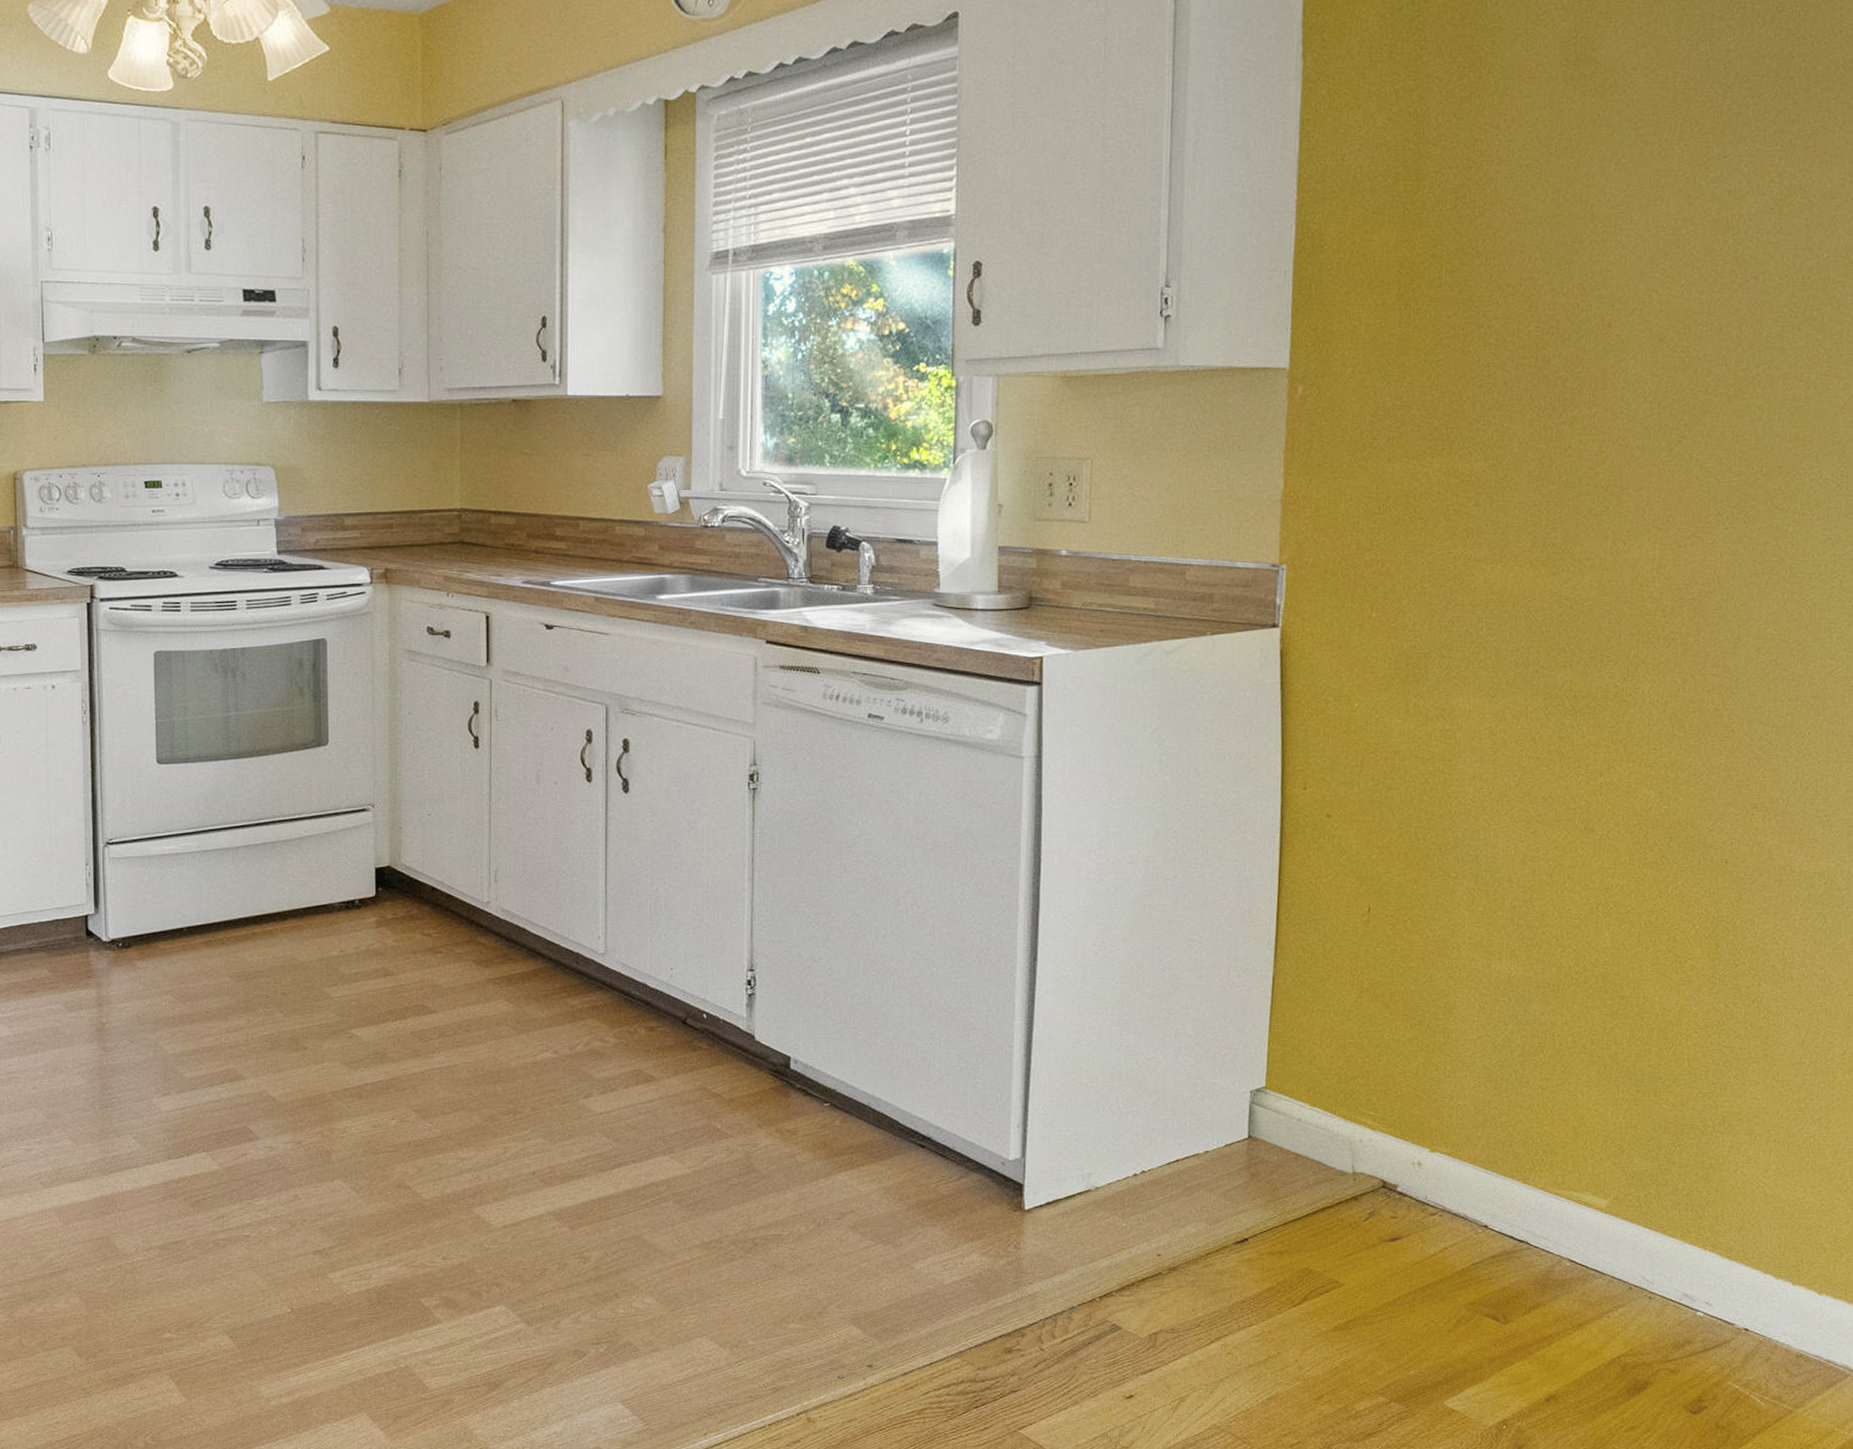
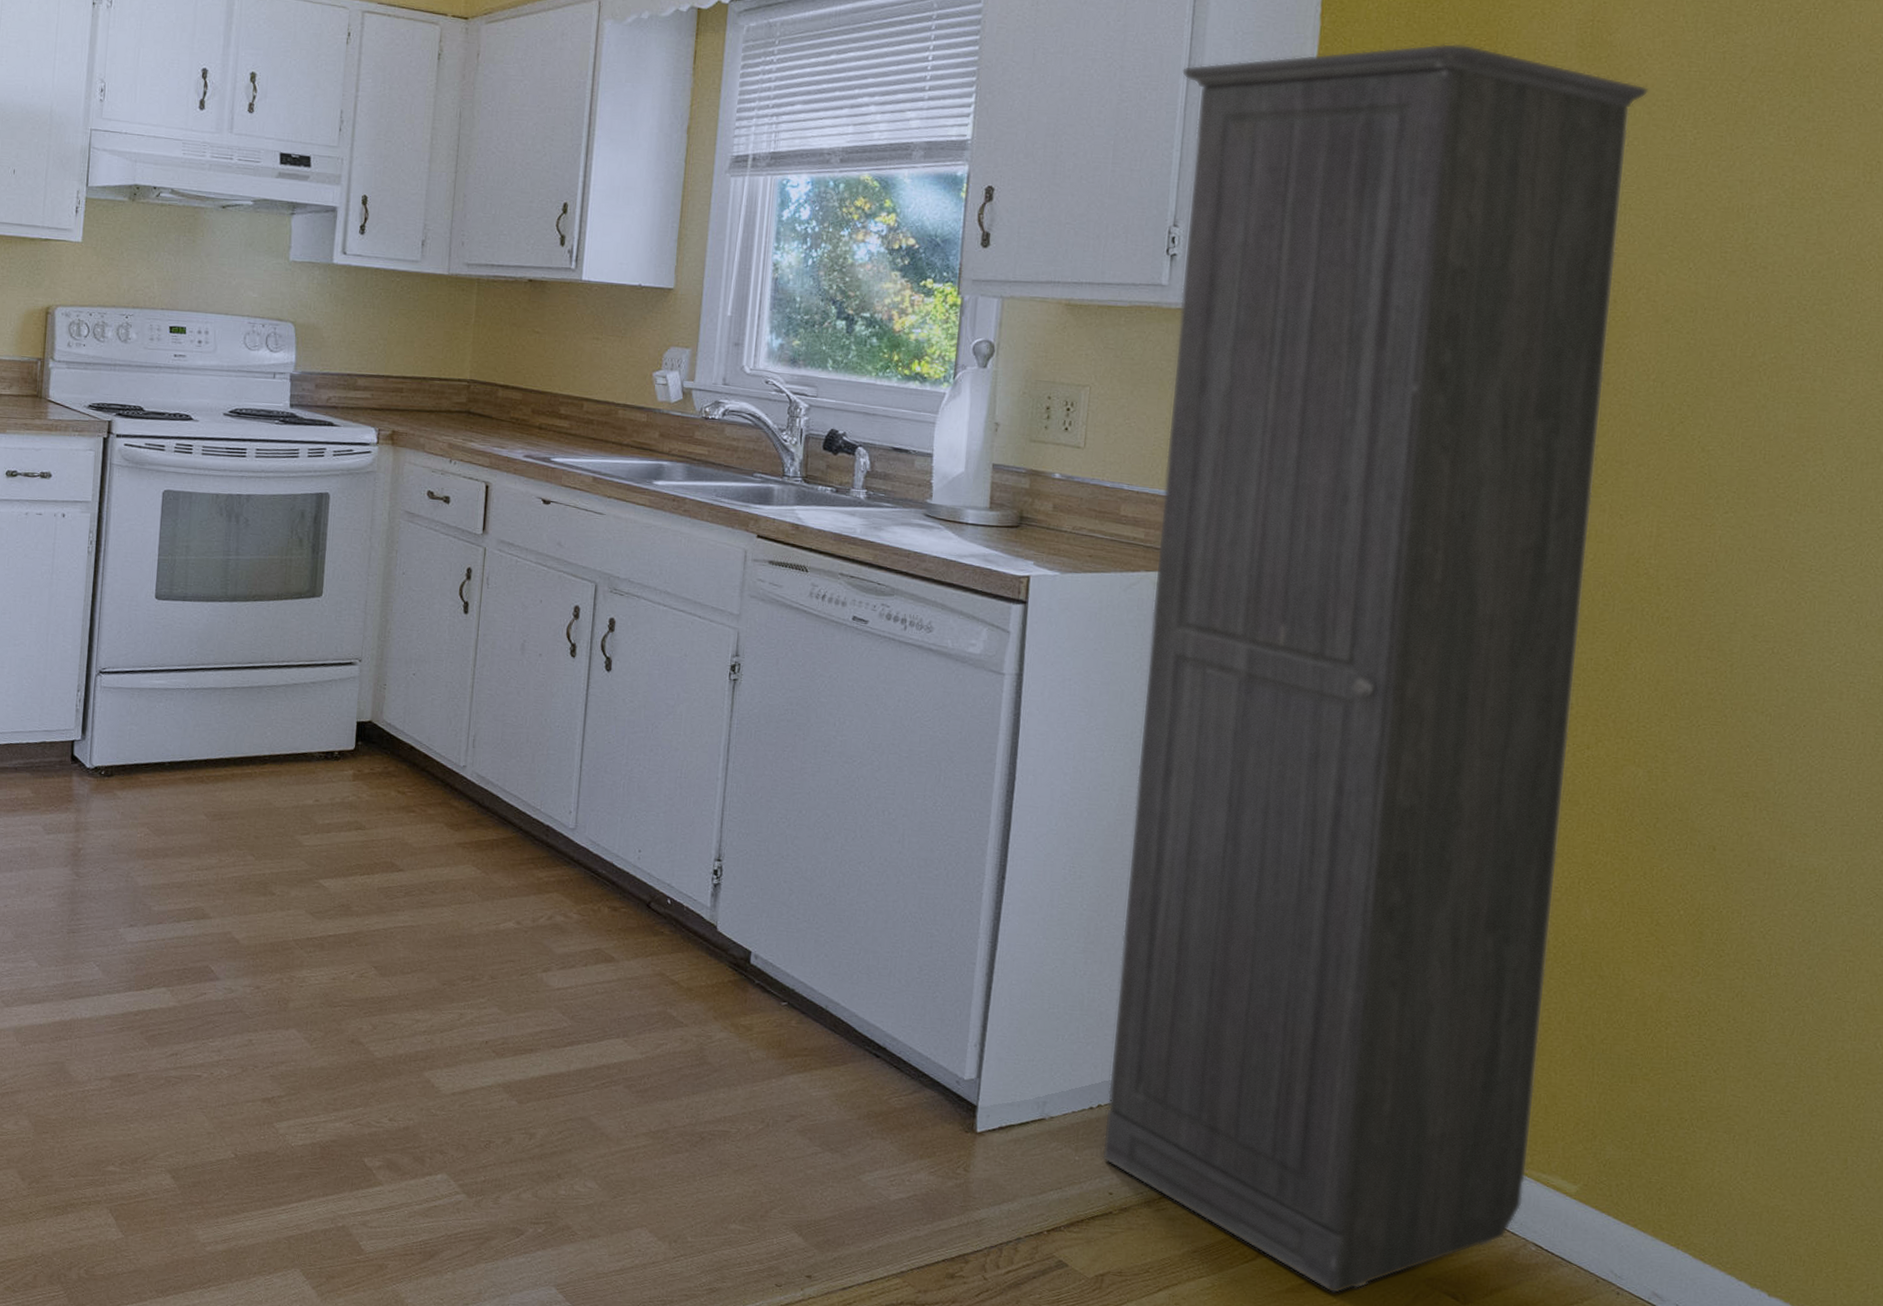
cabinet: none [1149,73,1635,1327] -> present [1102,43,1649,1294]

